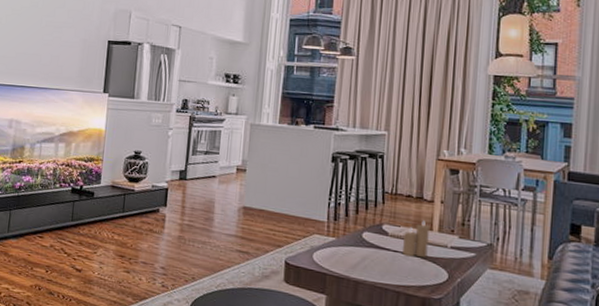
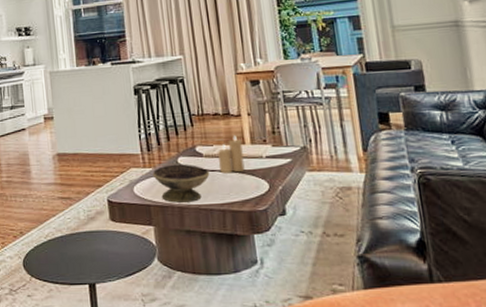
decorative bowl: none [334,237,392,279] -> present [152,164,210,203]

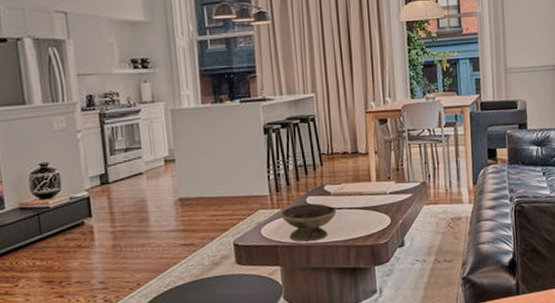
candle: present [217,135,245,174] -> none [344,173,370,211]

